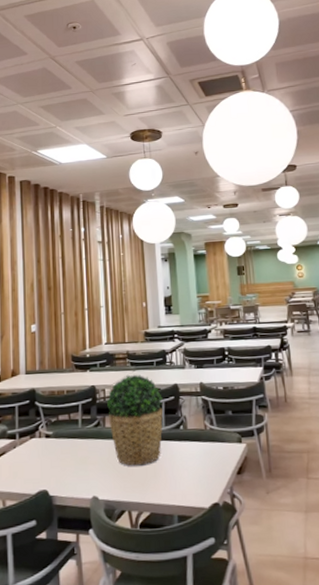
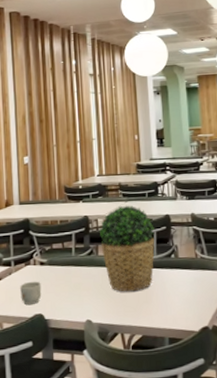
mug: none [24,455,47,481] -> present [20,281,42,305]

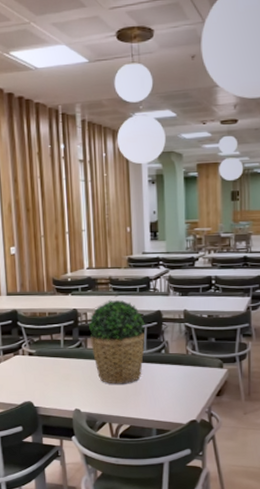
mug: present [20,281,42,305] -> none [9,370,31,393]

